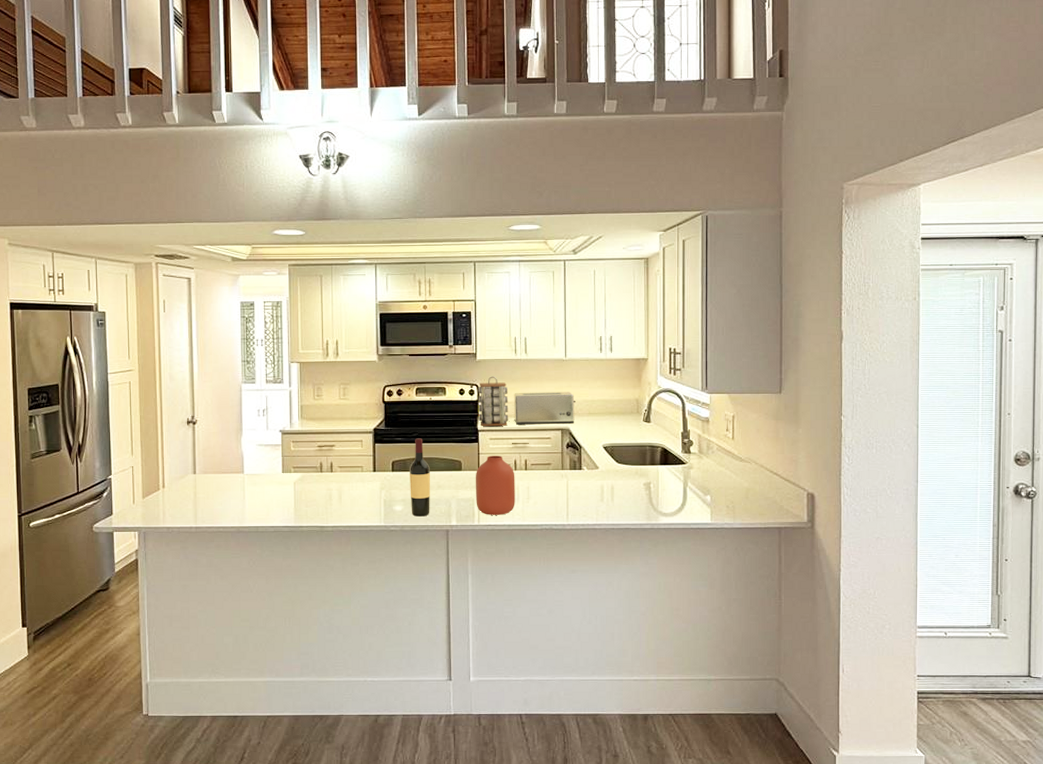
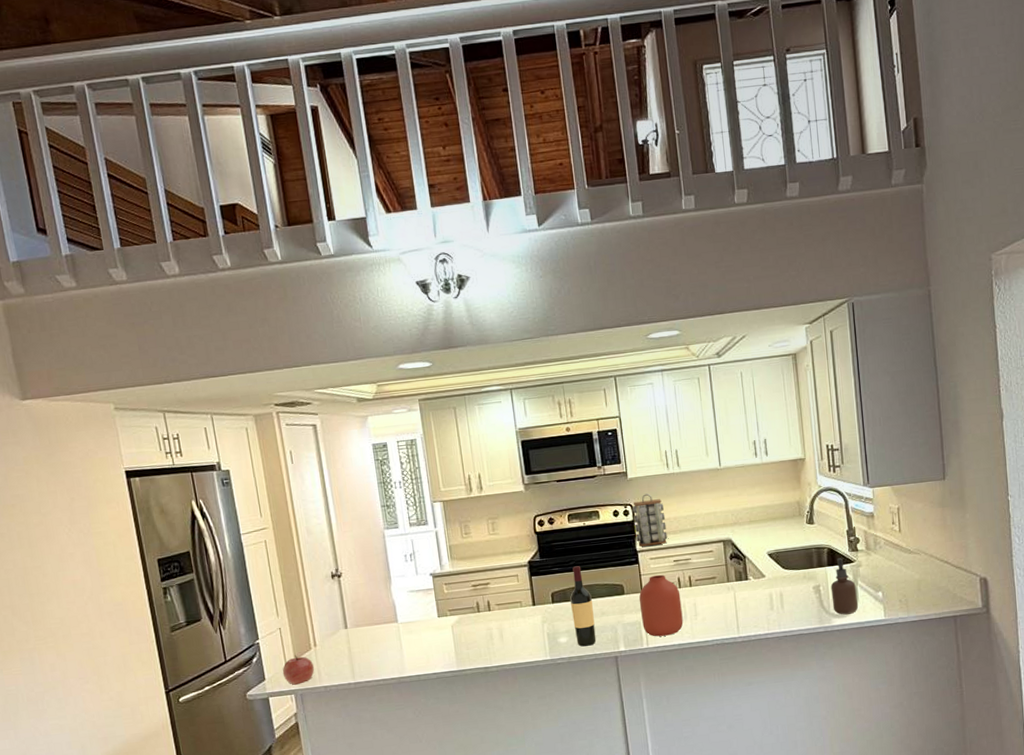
fruit: none [129,494,160,522] -> present [282,655,315,685]
toaster: present [514,392,576,425] -> none [670,501,736,541]
soap dispenser: none [661,458,687,514] -> present [831,557,859,615]

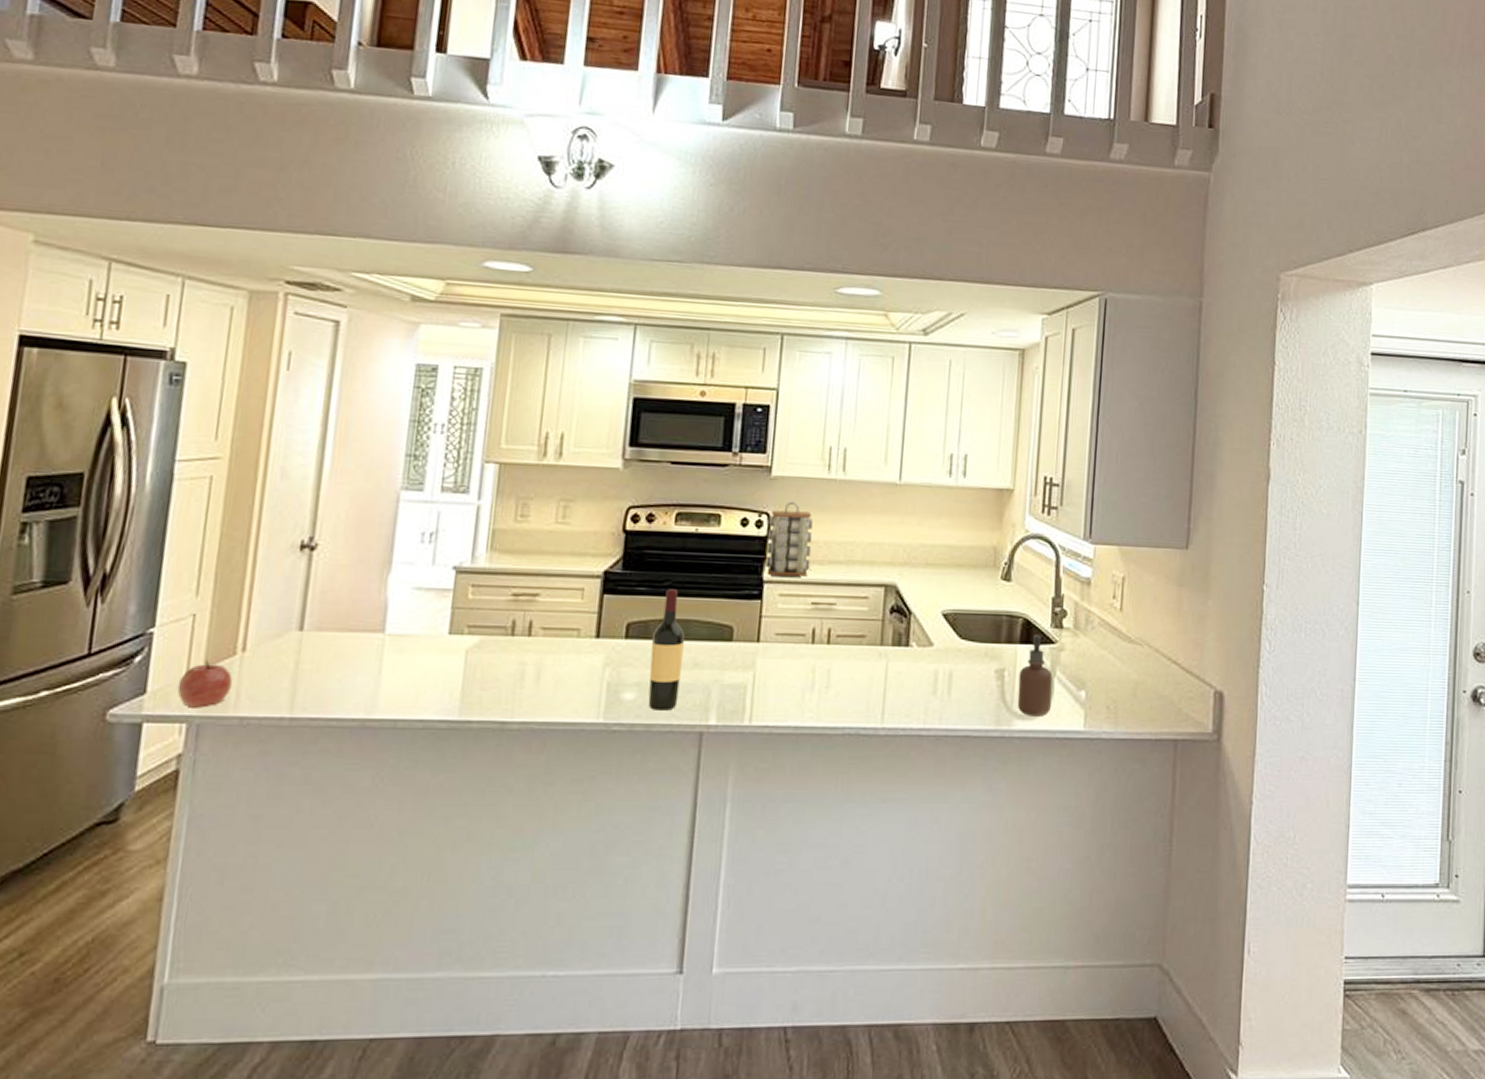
vase: present [639,575,684,637] -> none [749,620,812,711]

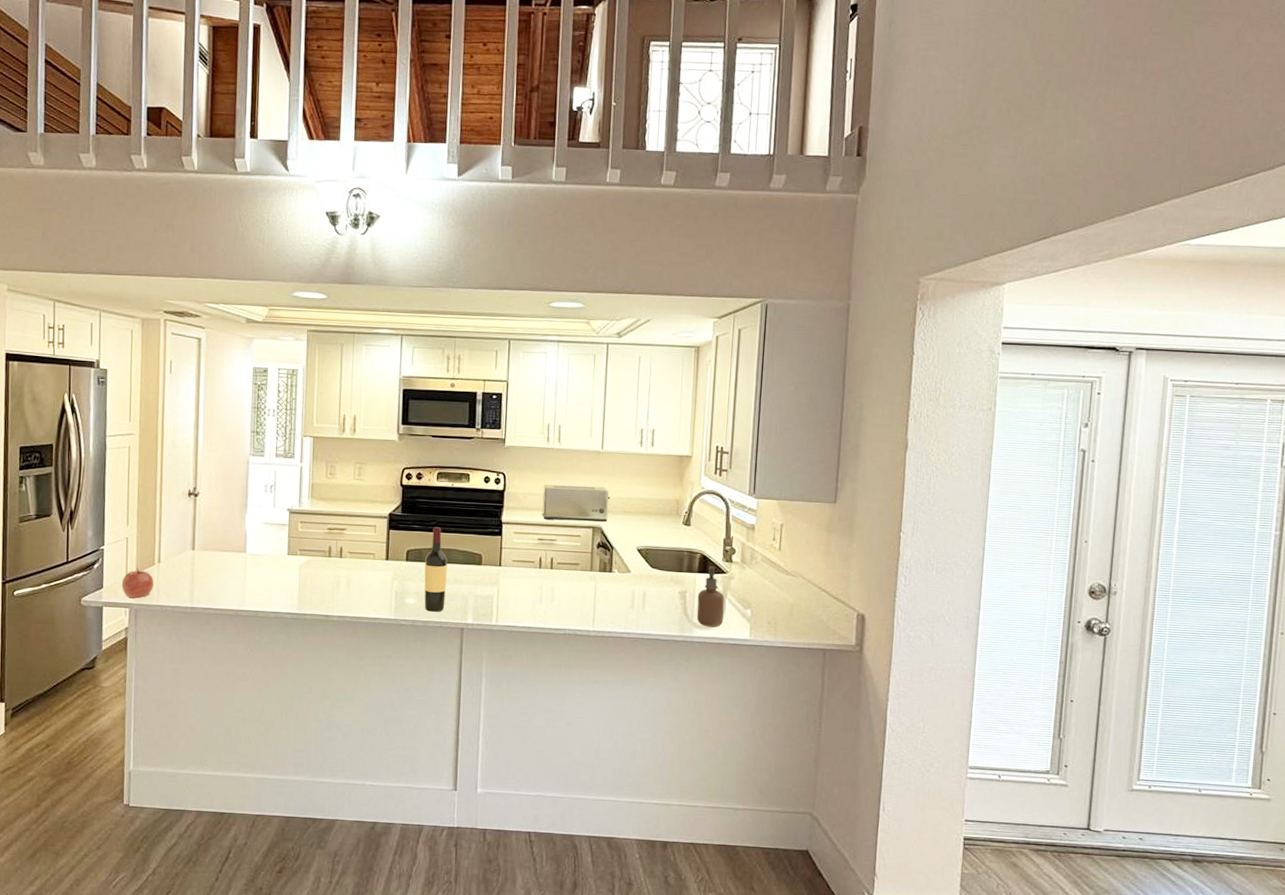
spice rack: present [766,501,814,578] -> none [503,465,538,521]
toaster: none [817,528,909,579] -> present [542,484,610,523]

